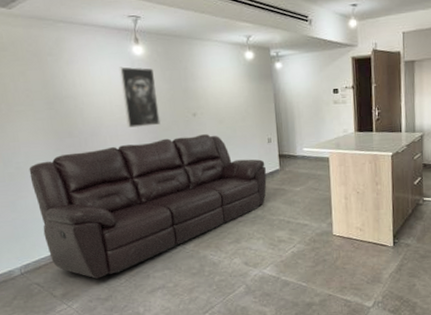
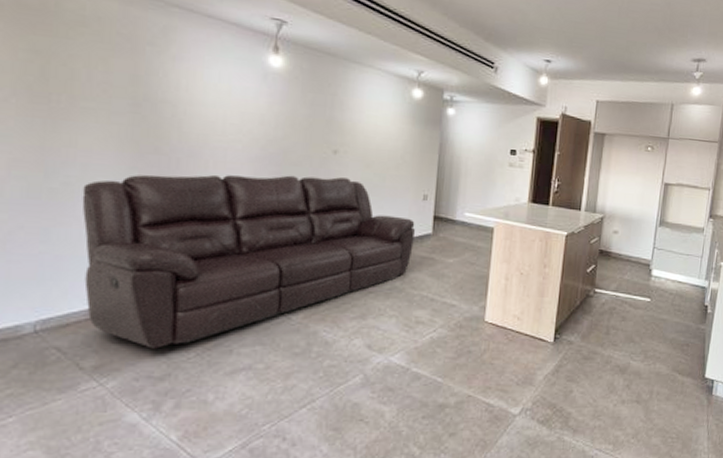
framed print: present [118,66,161,128] -> none [240,77,293,158]

